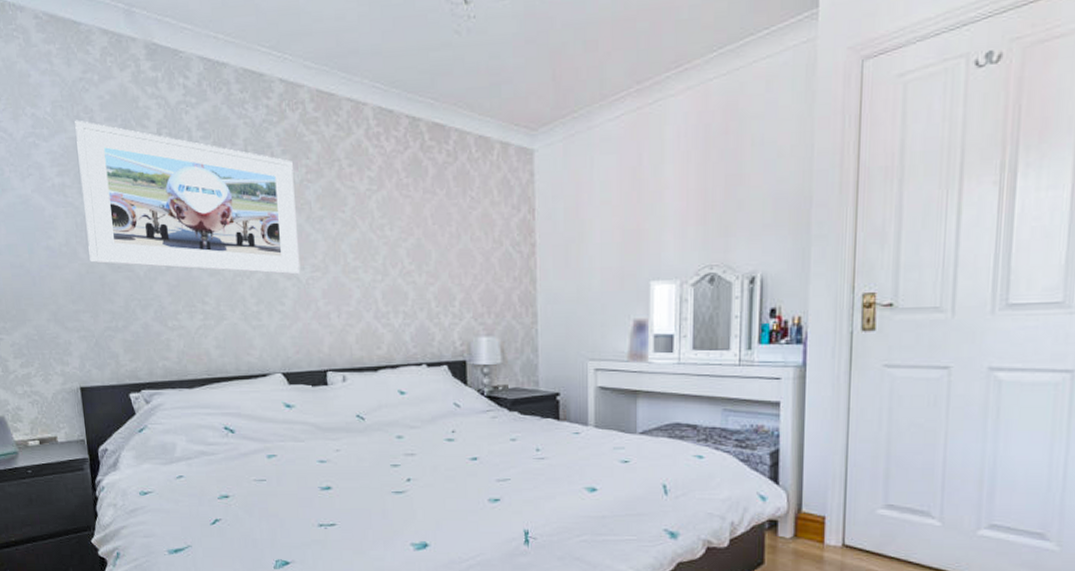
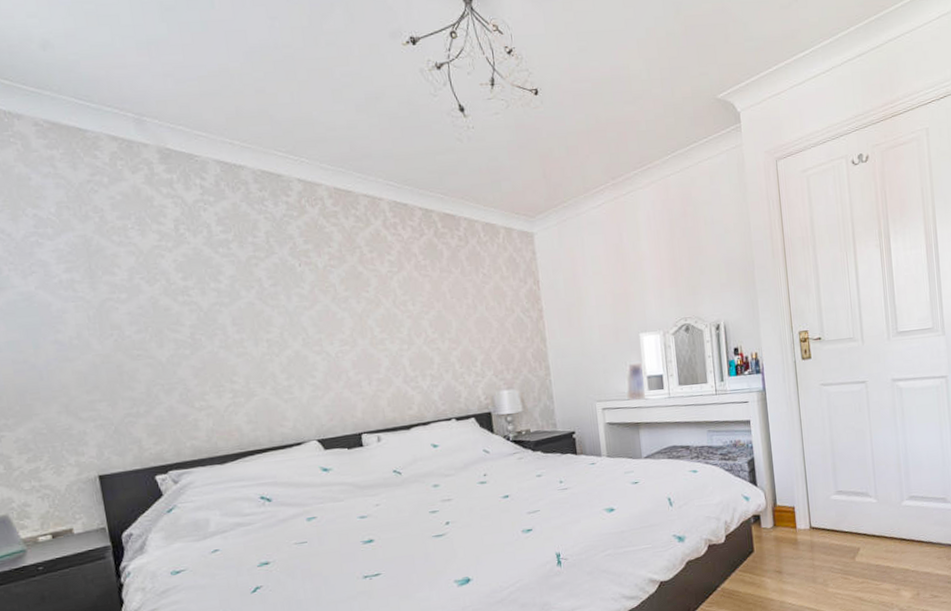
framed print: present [75,120,301,275] -> none [83,219,330,354]

